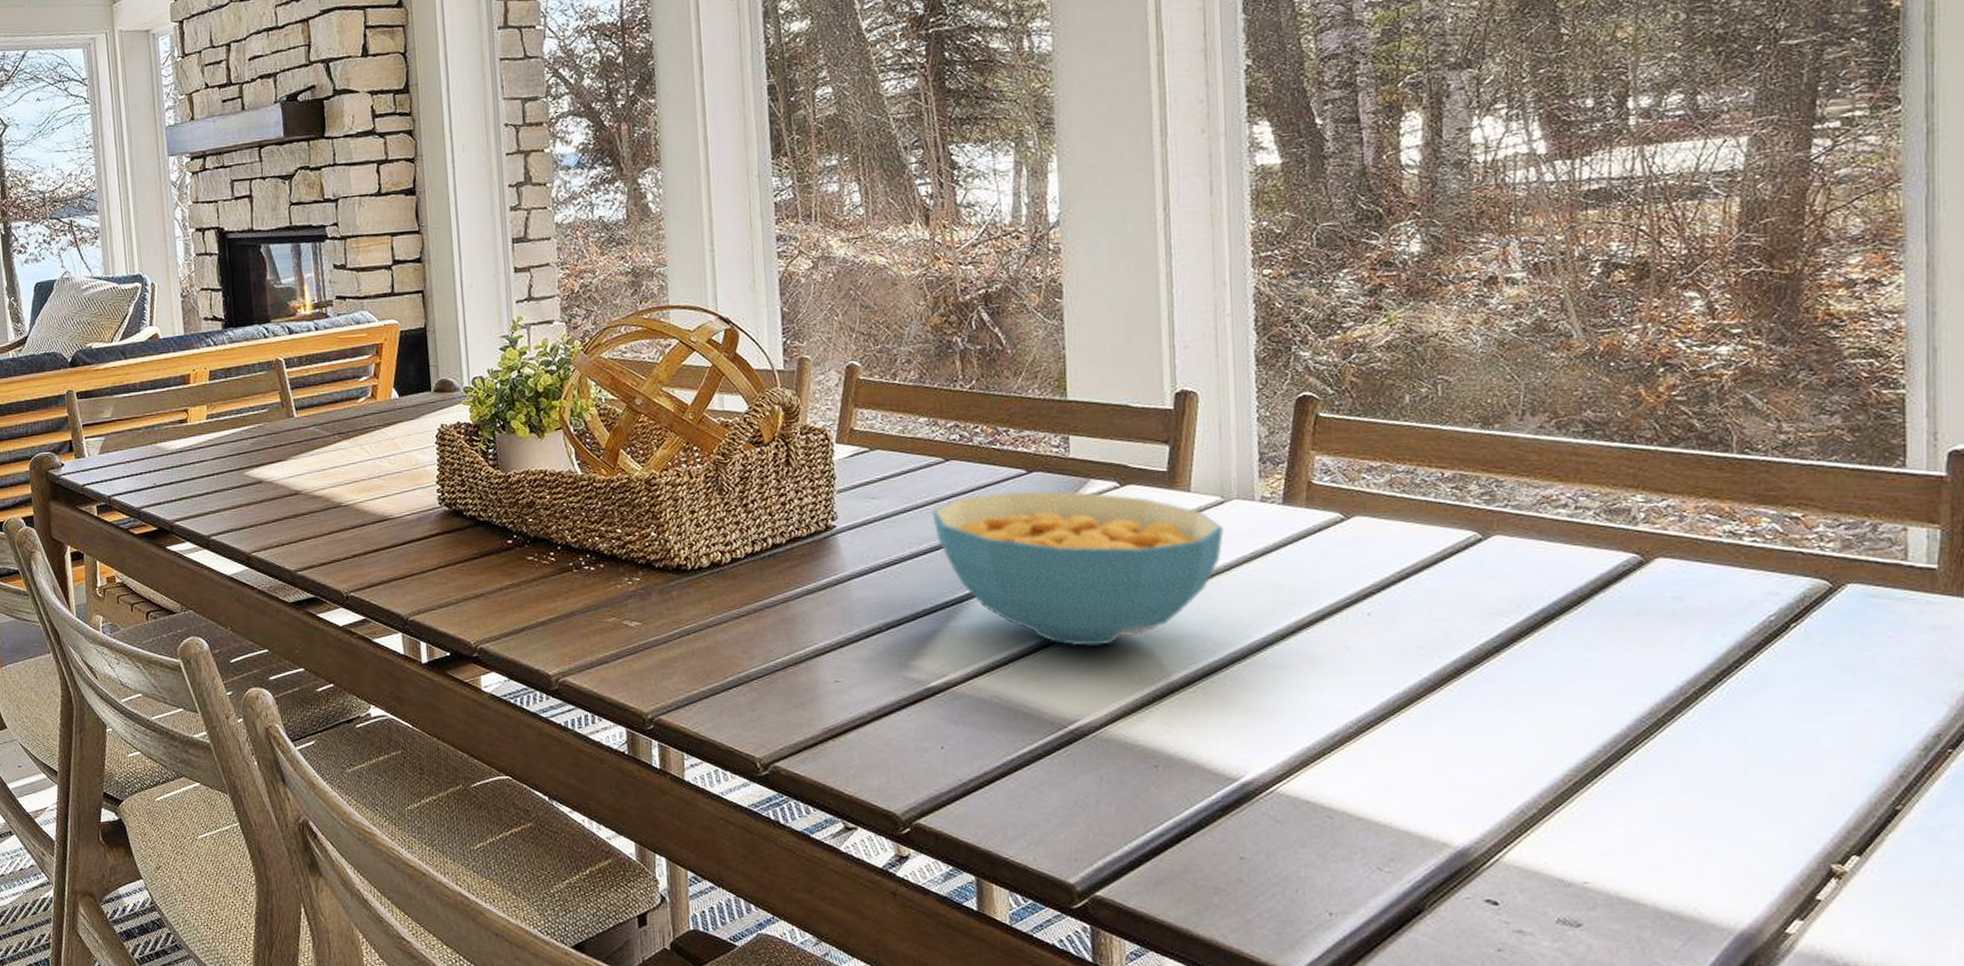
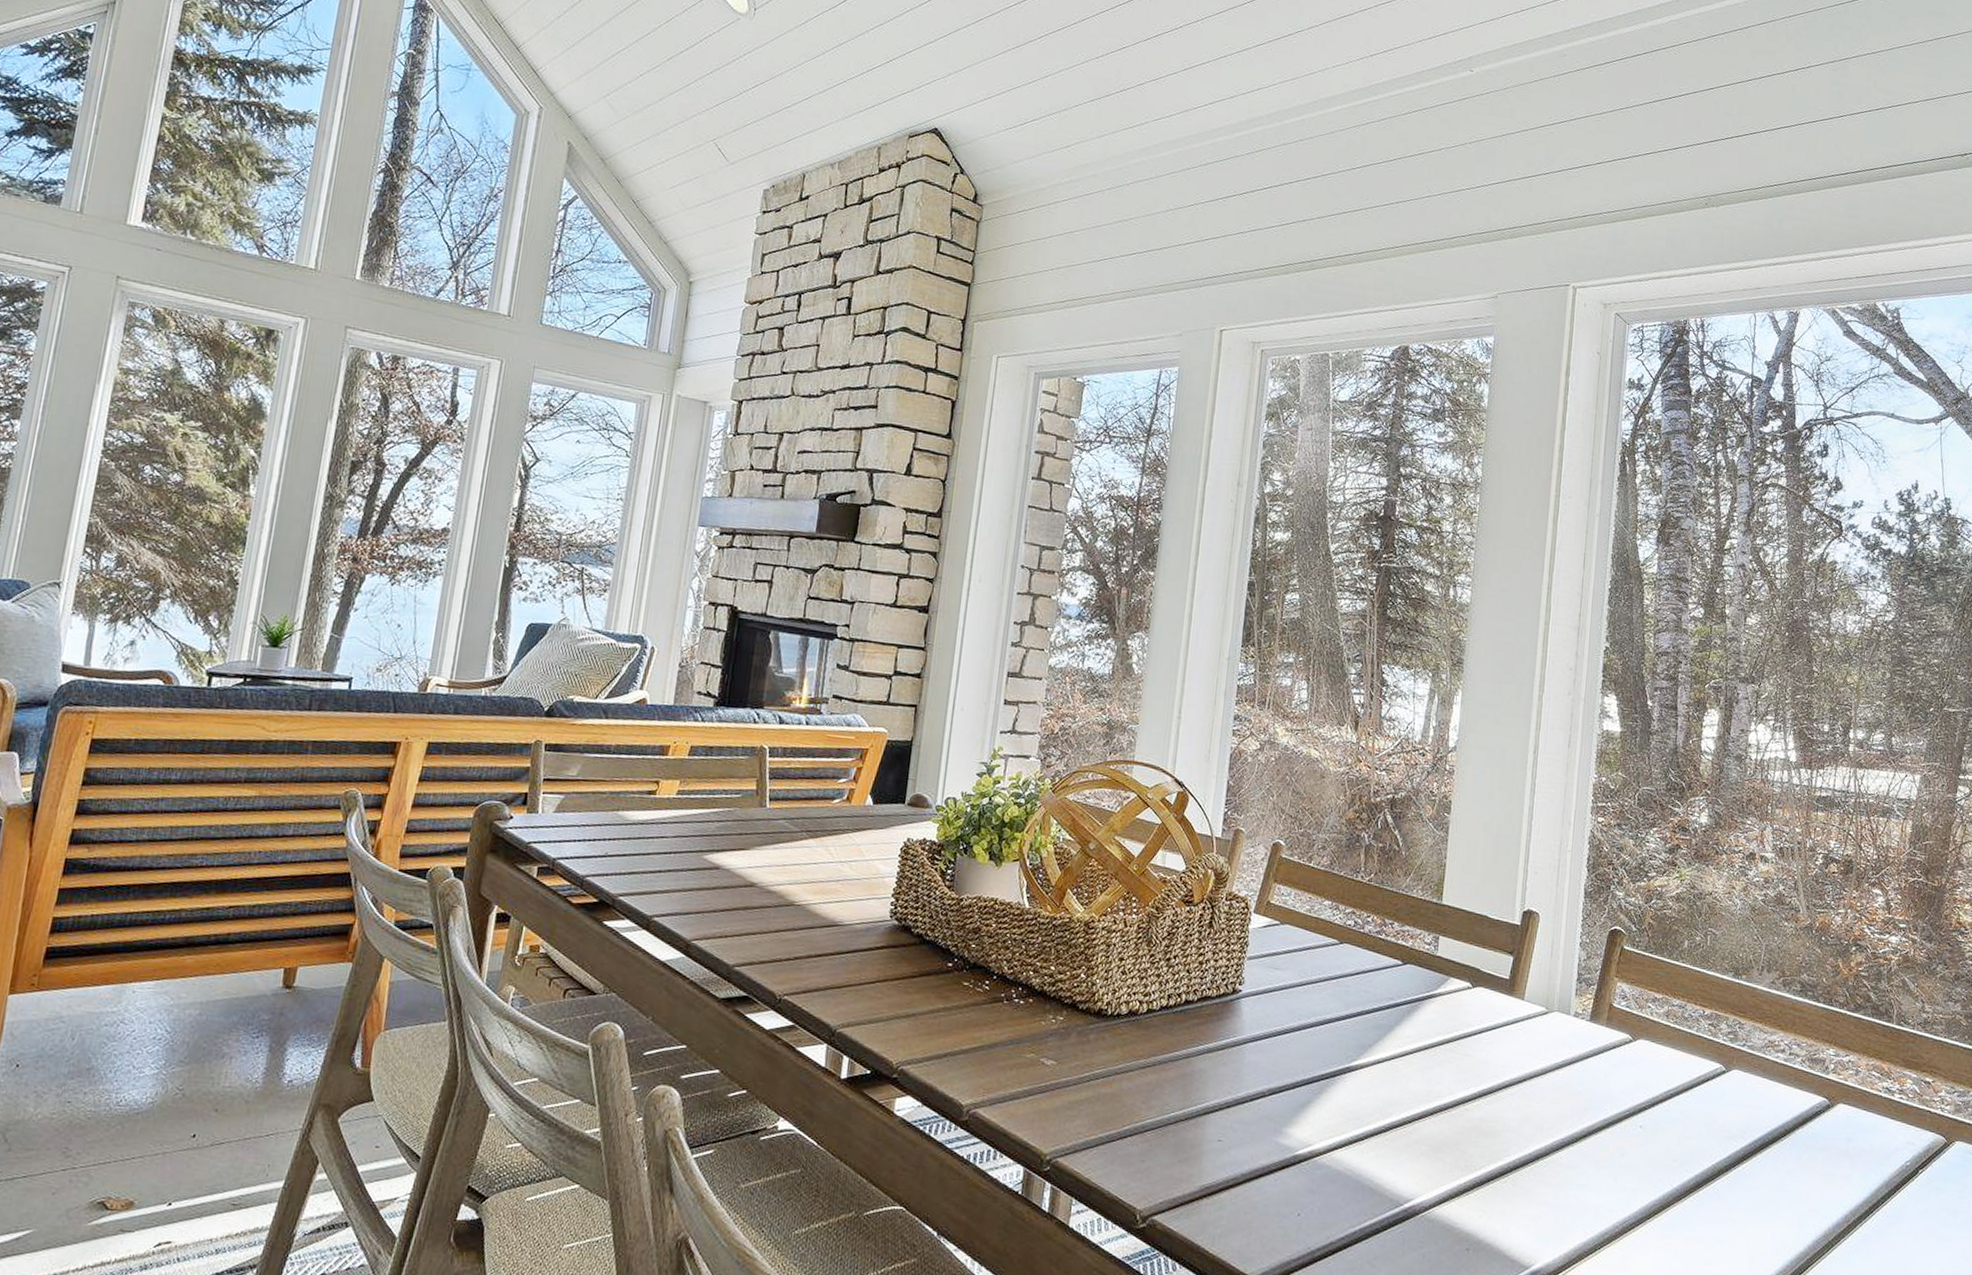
cereal bowl: present [932,490,1225,646] -> none [1322,979,1545,1131]

